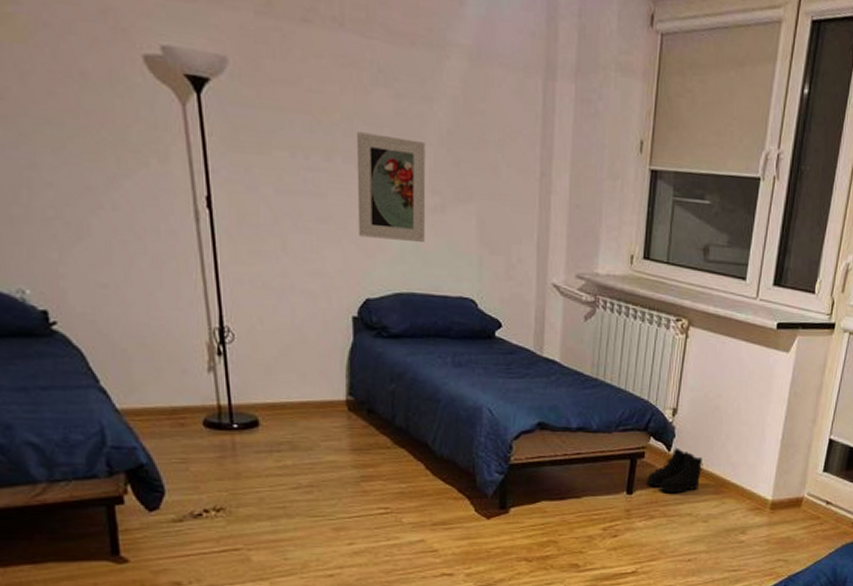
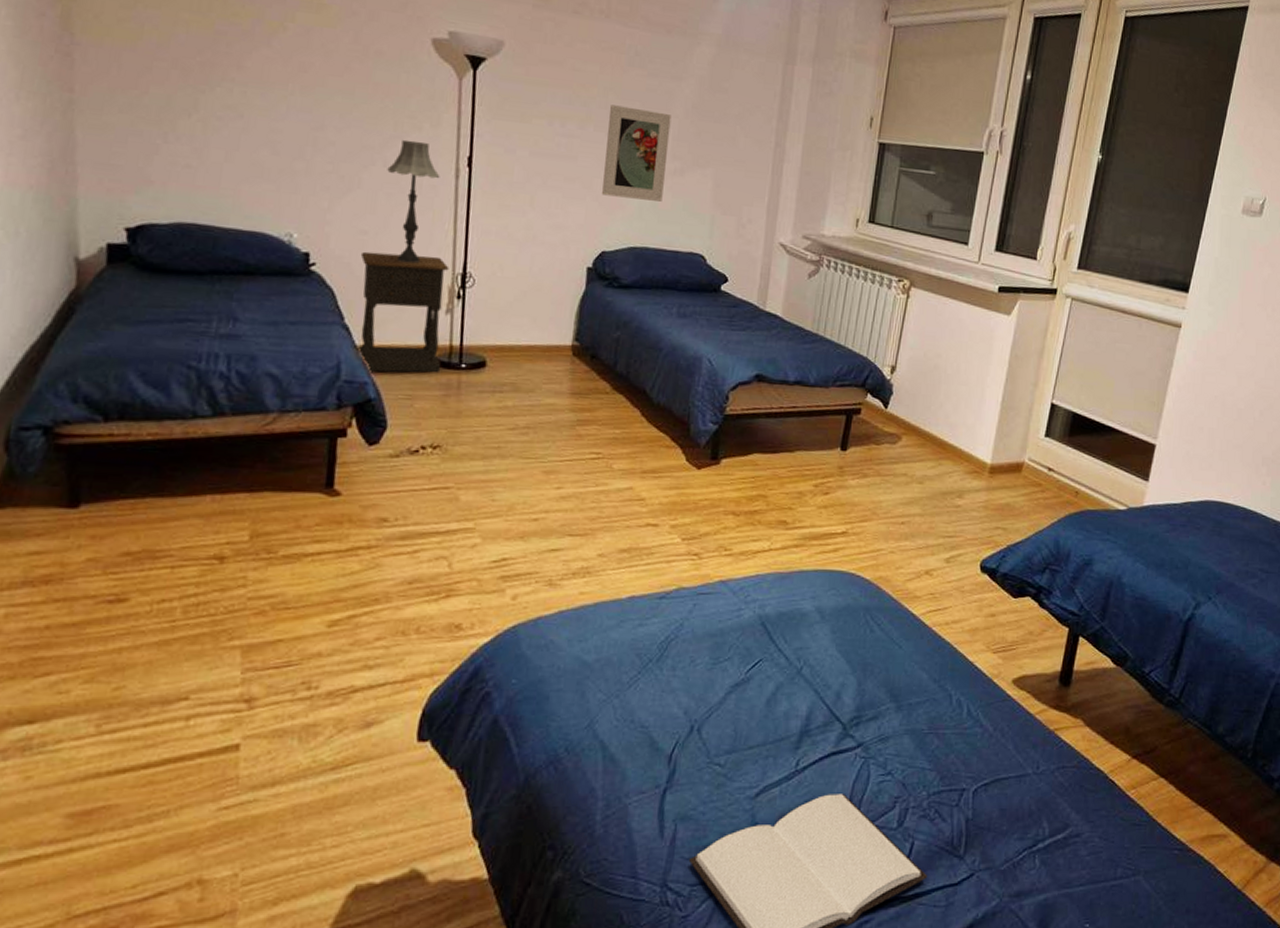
nightstand: none [104,307,212,436] -> present [356,251,449,373]
table lamp: none [117,178,178,319] -> present [387,139,440,264]
boots: present [645,447,703,494] -> none [860,405,921,453]

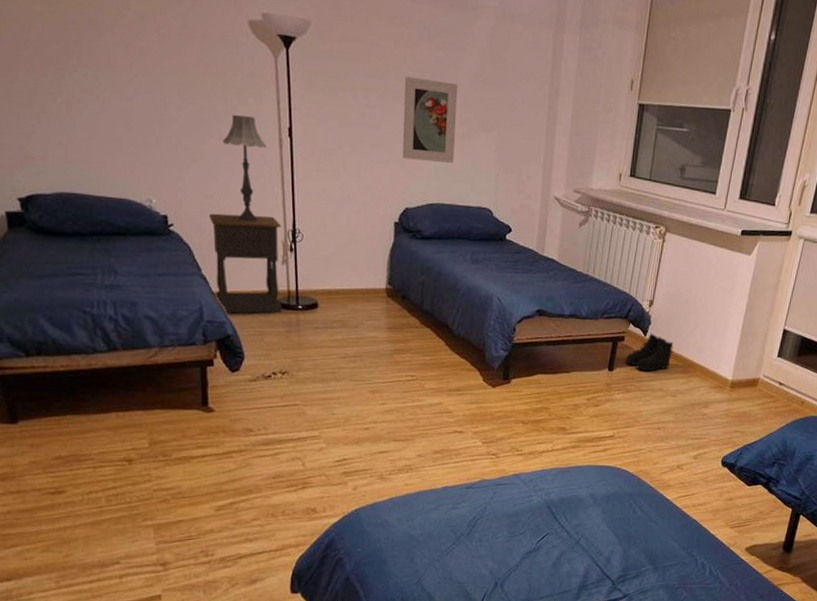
boots: none [860,405,921,453] -> present [624,333,674,372]

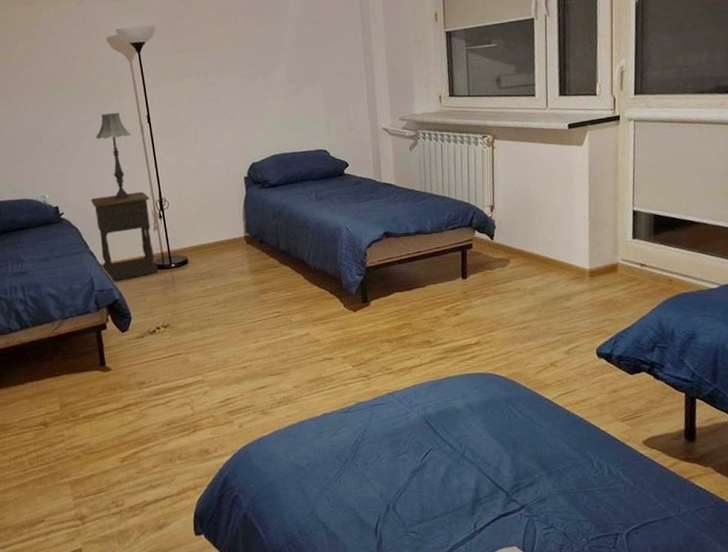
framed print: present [403,76,458,163] -> none [237,50,288,122]
boots: present [624,333,674,372] -> none [476,236,524,274]

